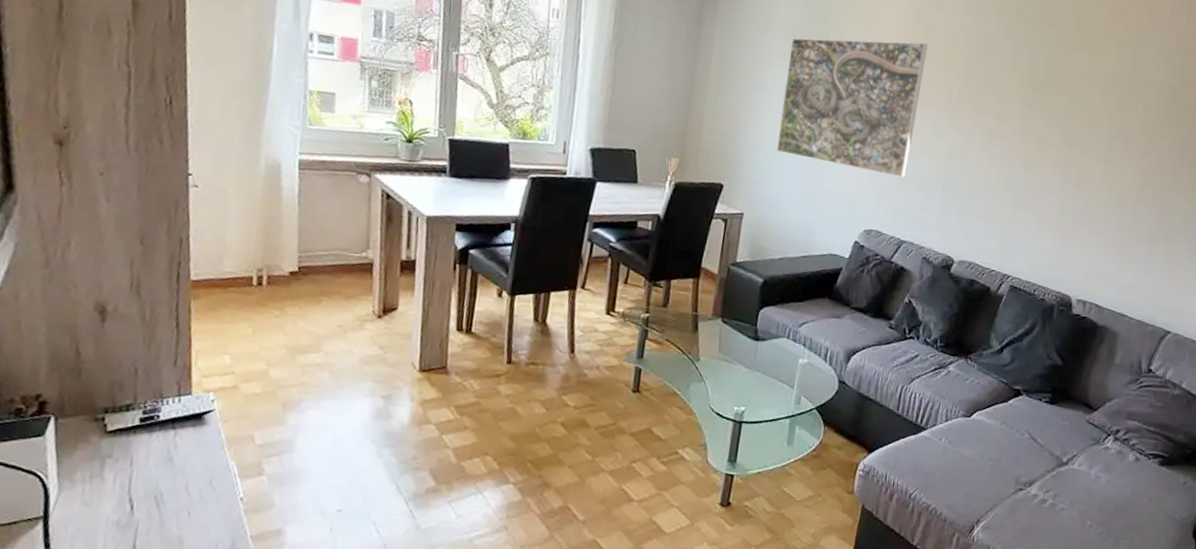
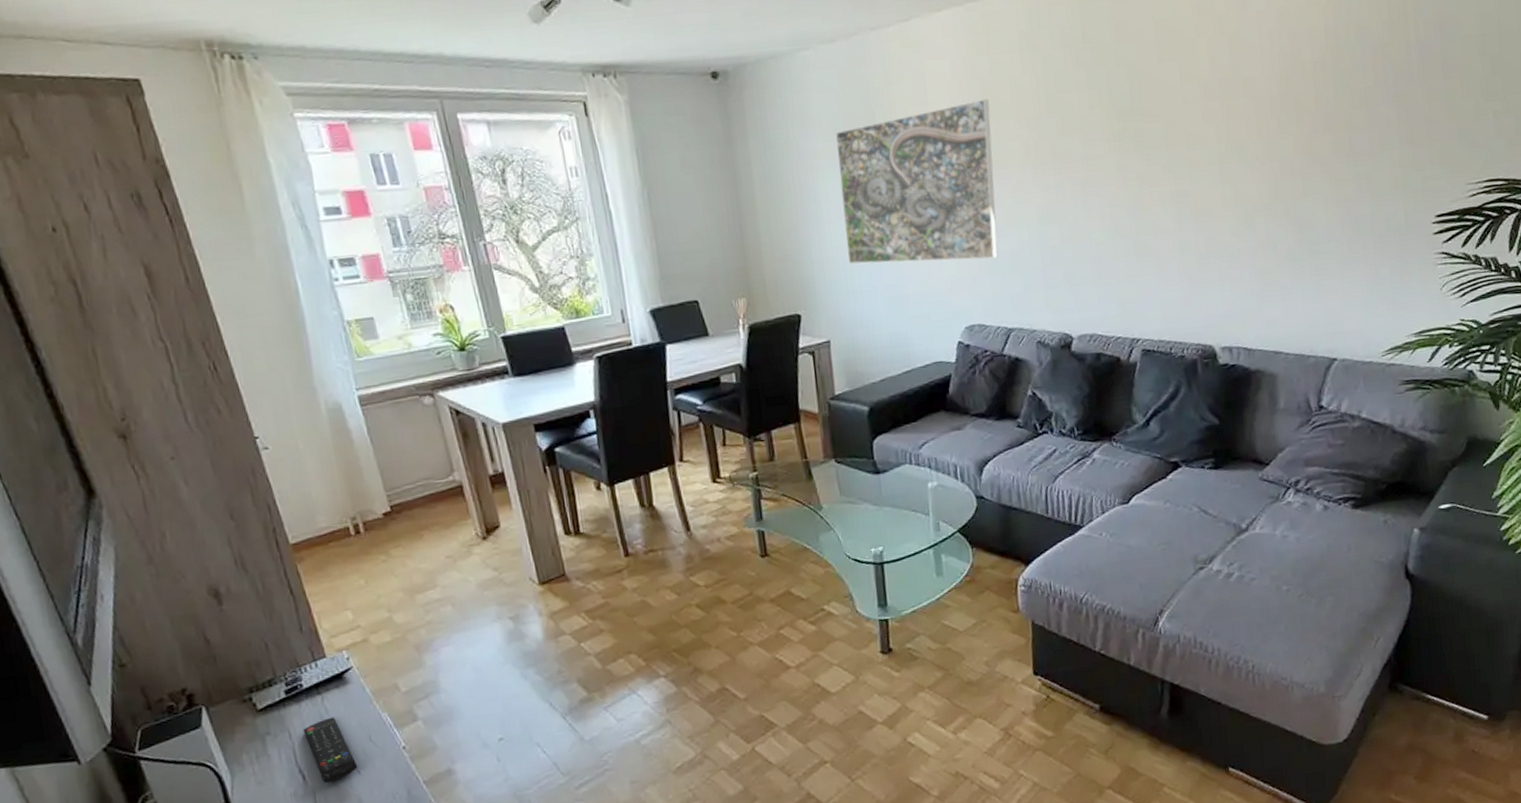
remote control: none [145,454,190,518] -> present [303,717,358,783]

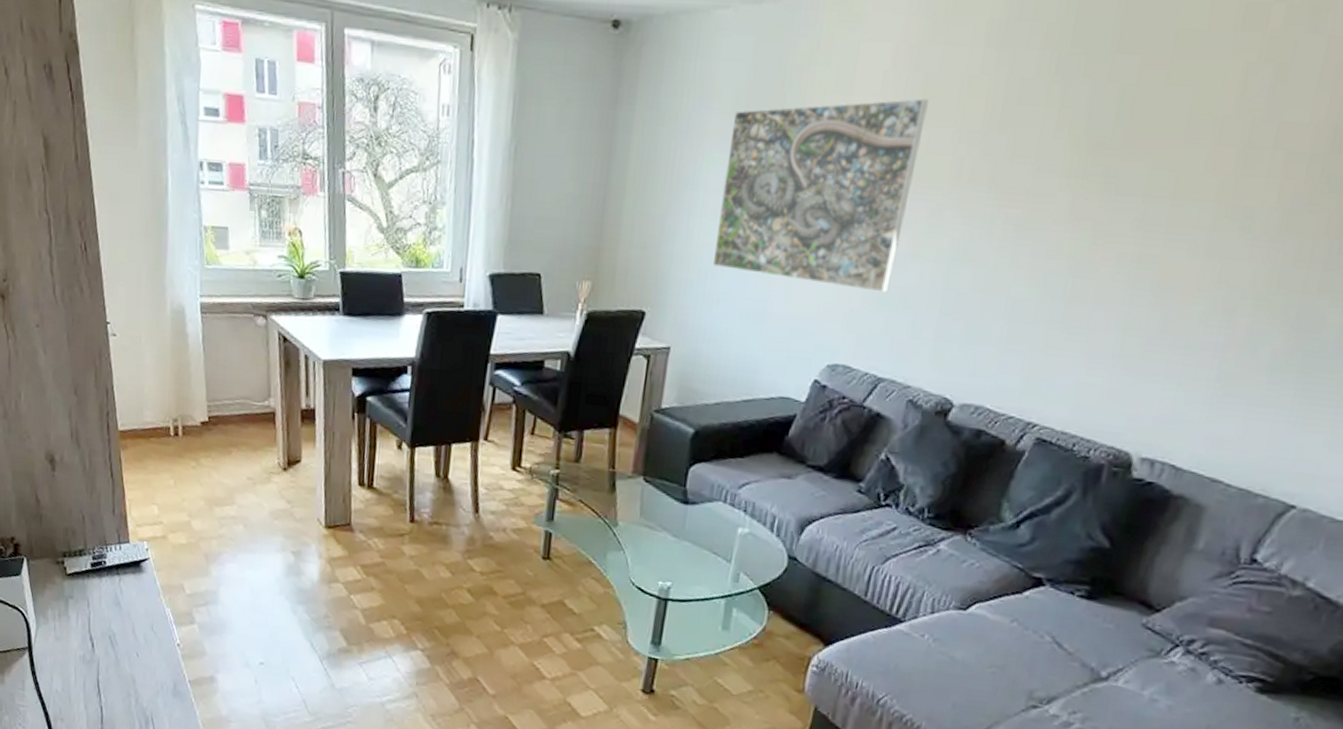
remote control: present [303,717,358,783] -> none [99,598,138,657]

